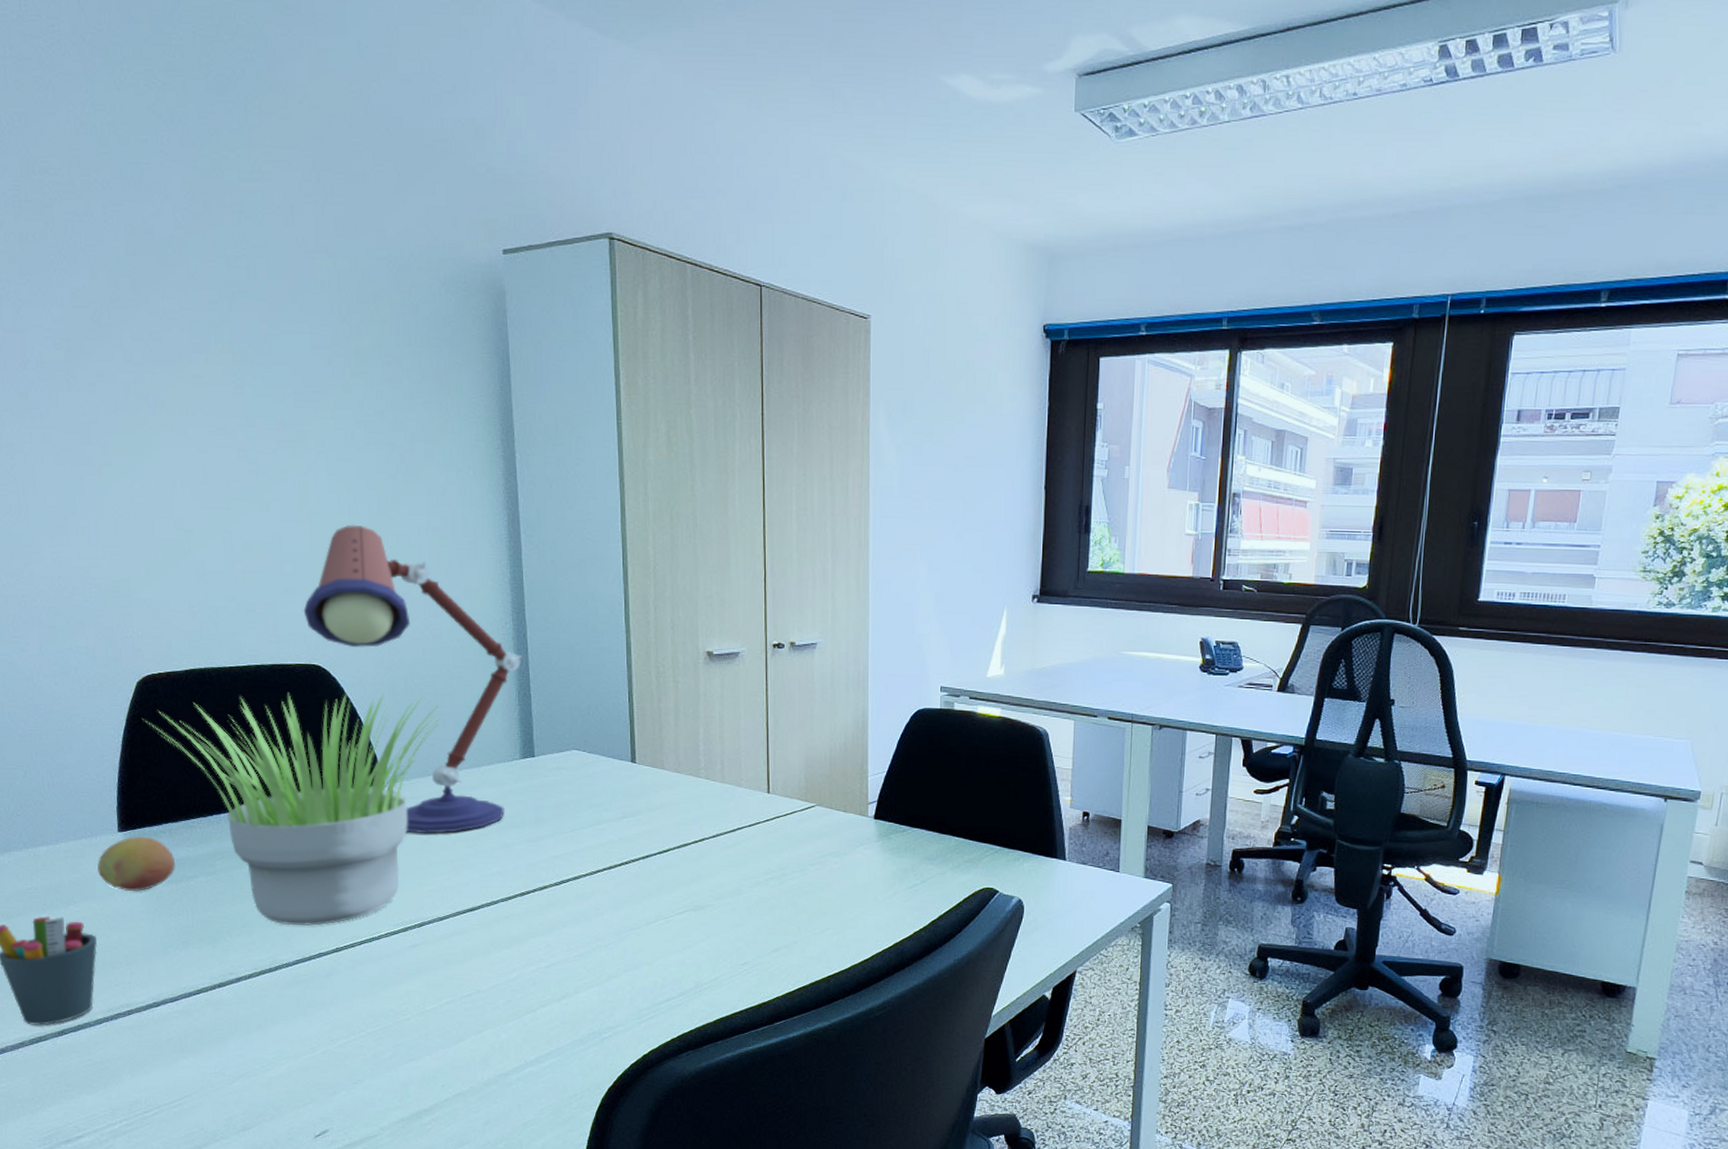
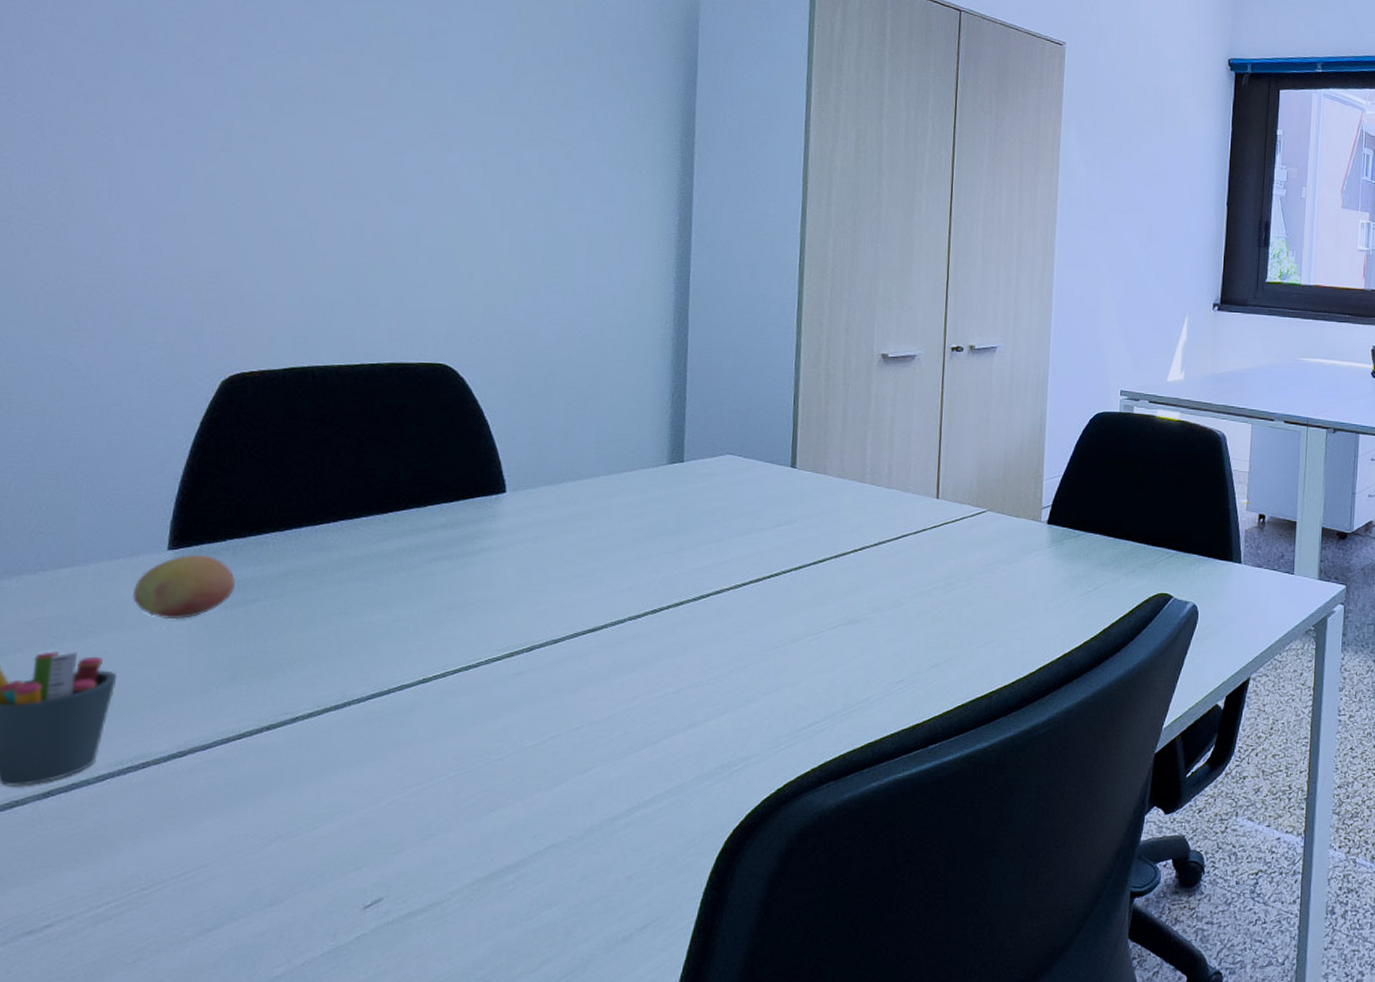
potted plant: present [145,691,446,926] -> none [224,392,587,654]
desk lamp: present [303,524,523,834] -> none [435,219,682,547]

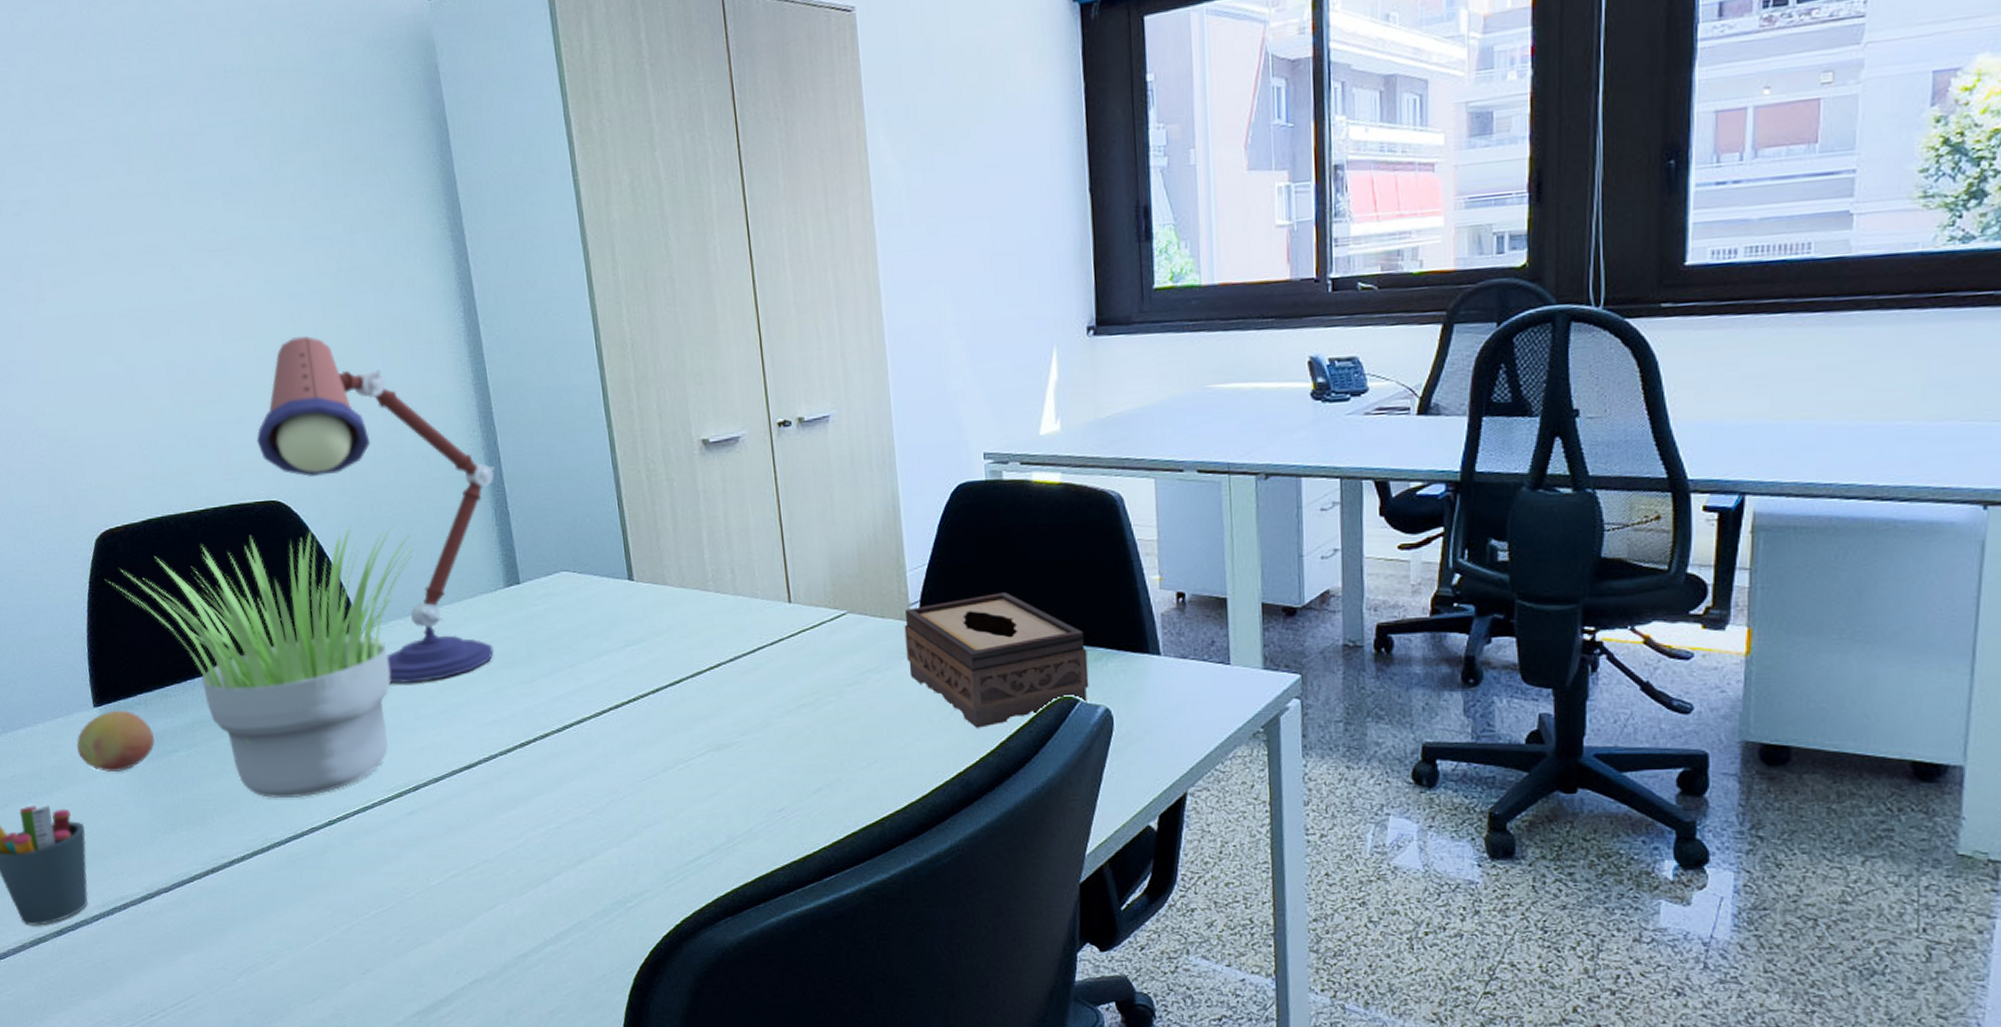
potted plant: none [224,392,587,654] -> present [108,524,419,799]
desk lamp: none [435,219,682,547] -> present [256,336,496,684]
tissue box: none [1033,504,1184,616] -> present [904,592,1089,728]

